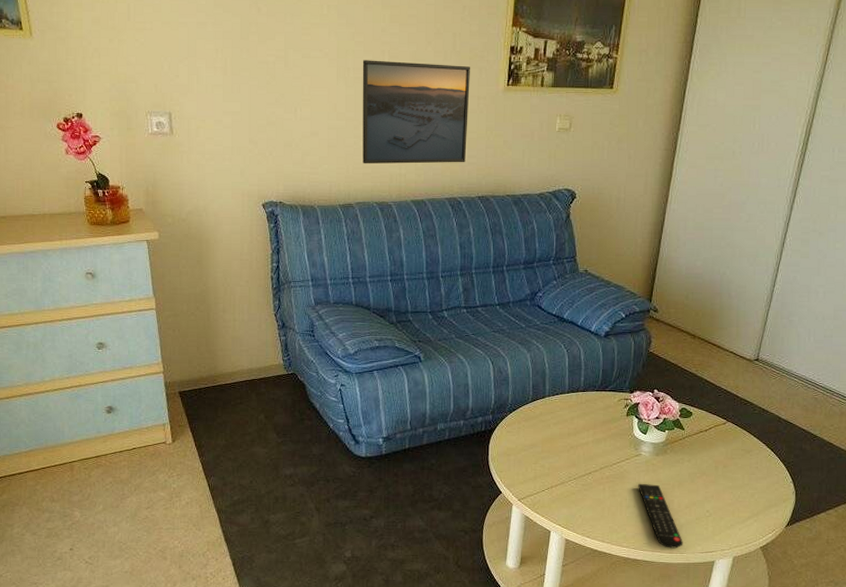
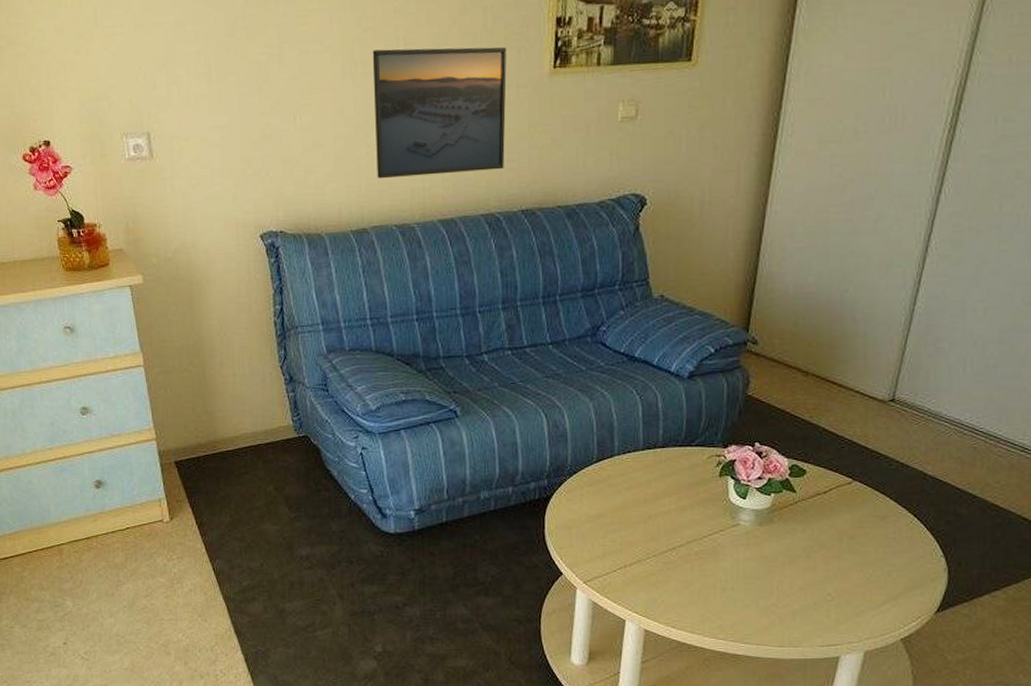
remote control: present [638,483,683,549] -> none [736,560,797,641]

